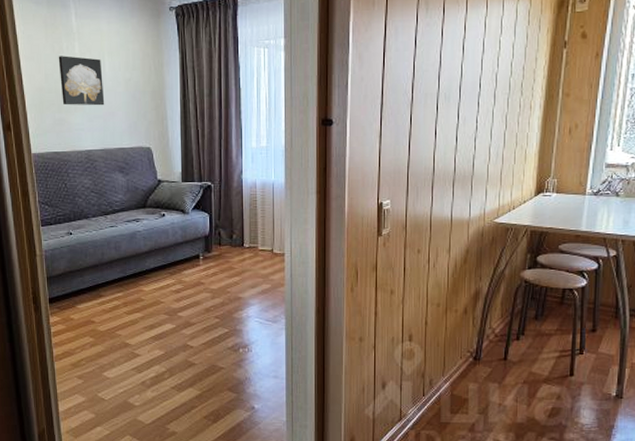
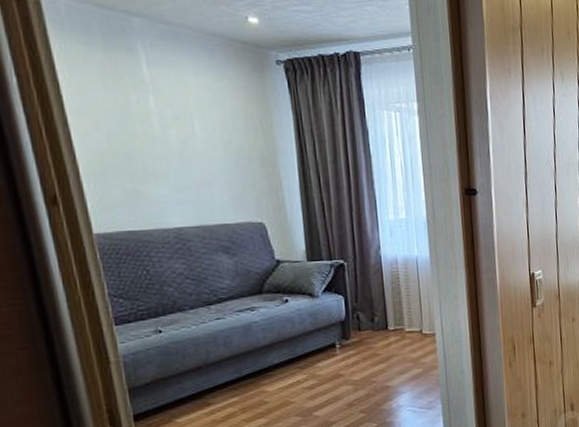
wall art: present [58,55,105,106] -> none [125,111,197,174]

